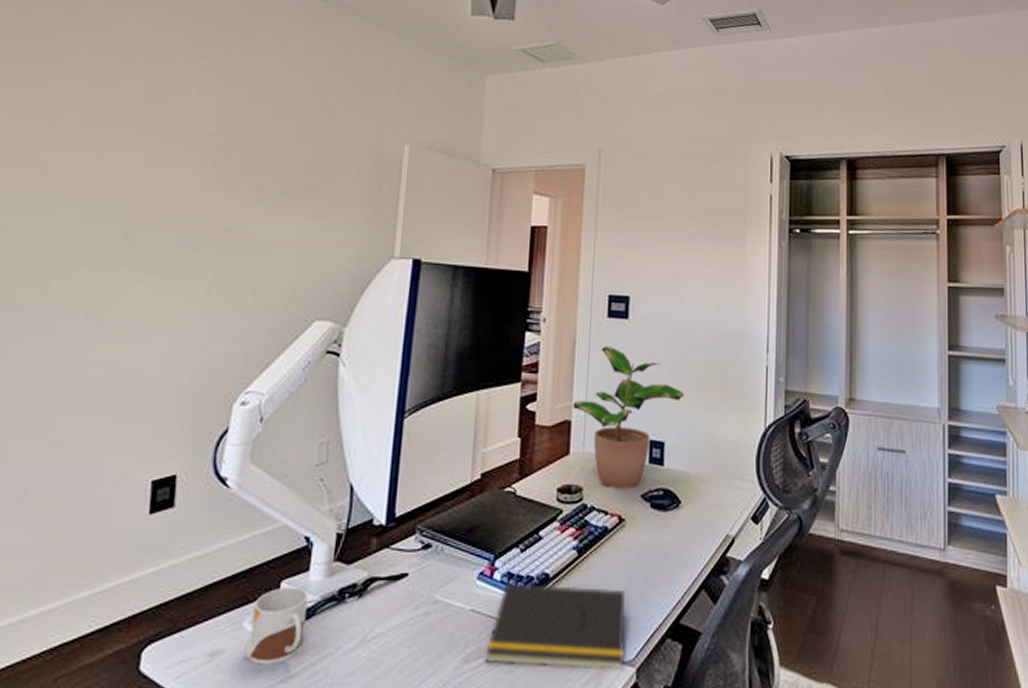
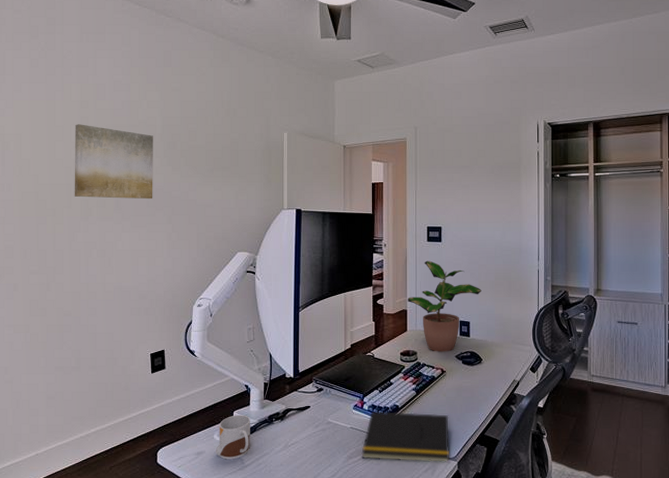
wall art: none [58,110,201,232] -> present [74,124,153,199]

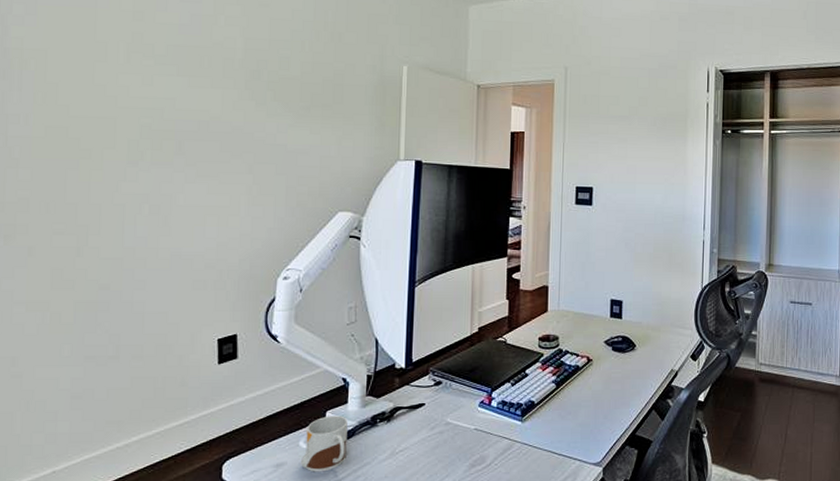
wall art: present [74,124,153,199] -> none [119,41,231,142]
notepad: present [361,411,450,462] -> none [487,408,595,469]
potted plant: present [407,260,481,352] -> none [549,227,637,337]

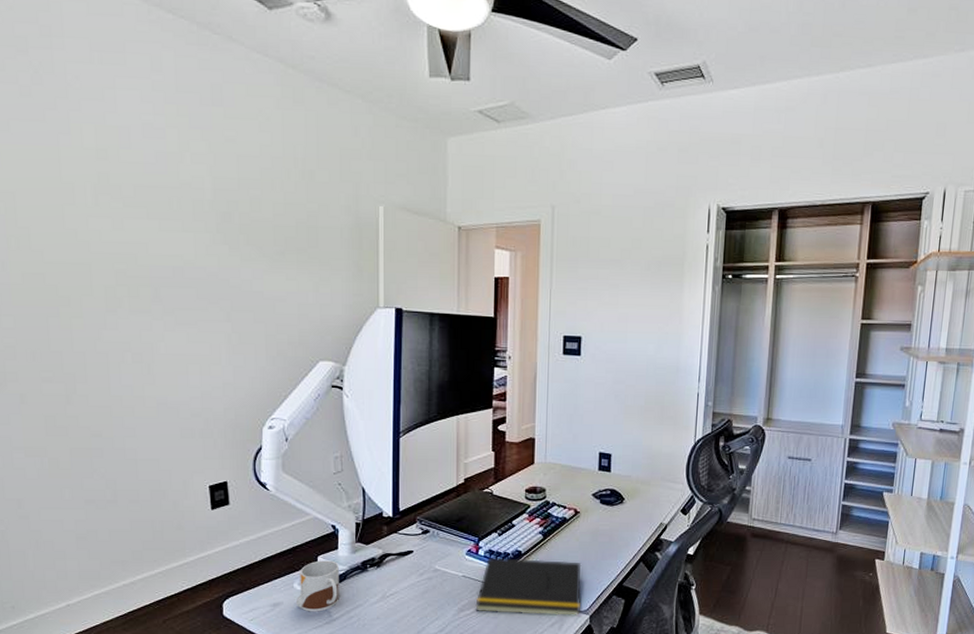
notepad: none [487,408,595,469] -> present [475,557,582,615]

